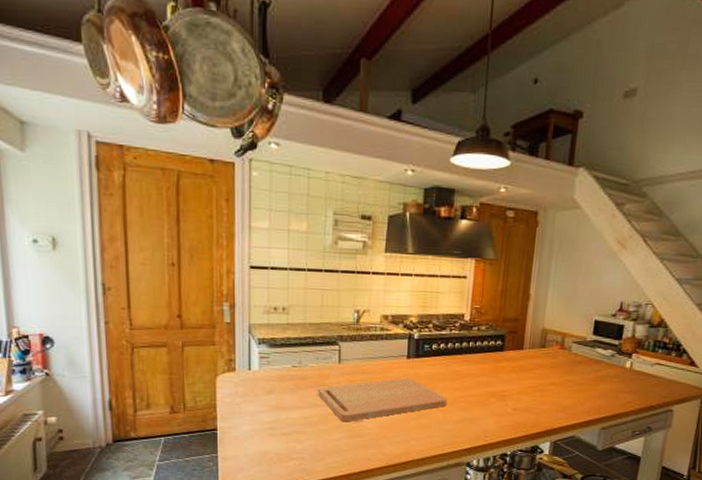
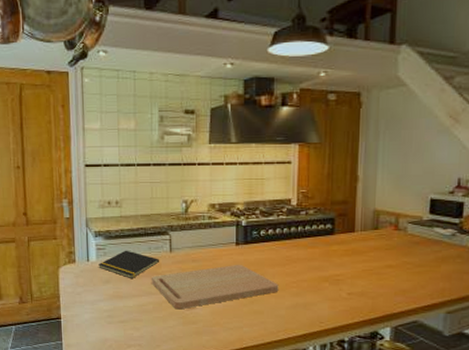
notepad: none [261,359,328,389] -> present [98,250,160,278]

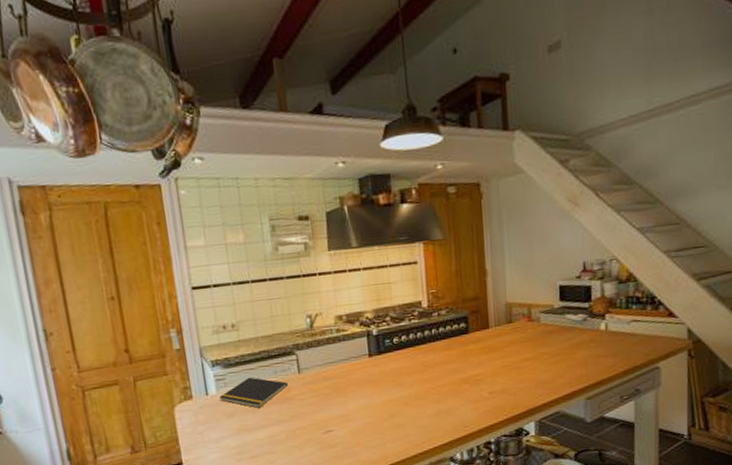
cutting board: present [152,264,279,310] -> none [281,376,419,435]

